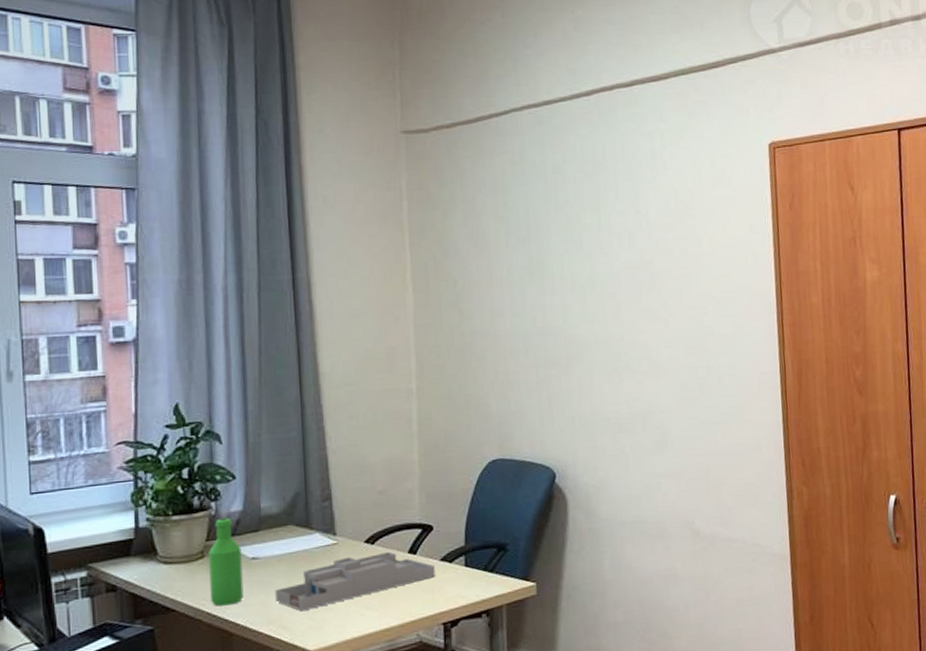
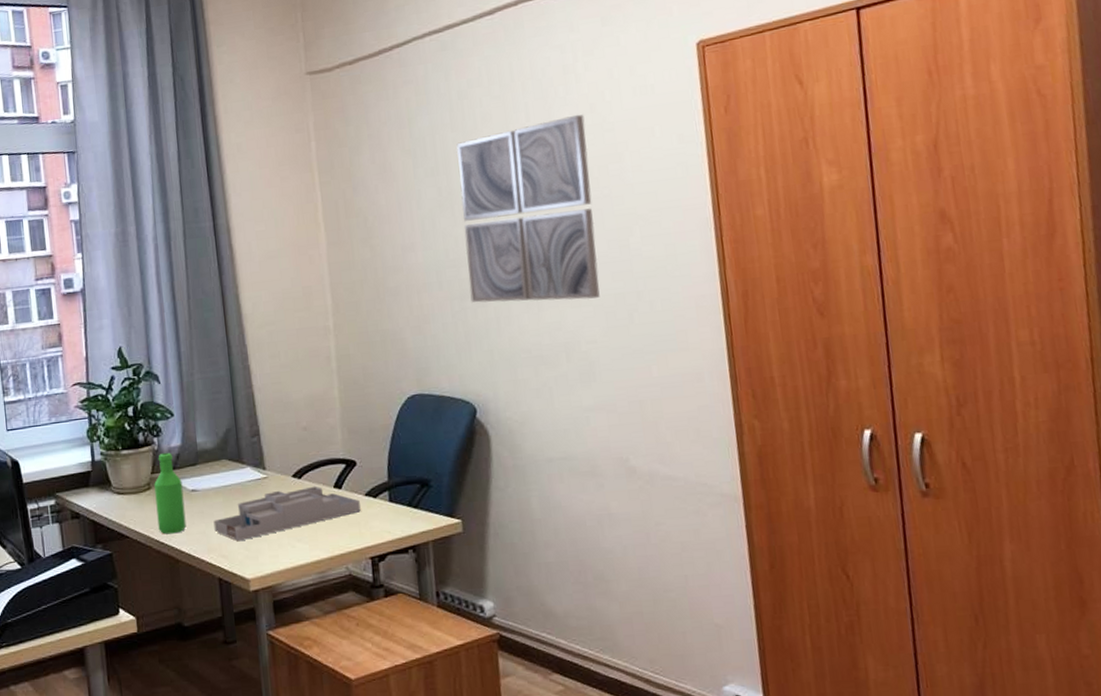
wall art: none [548,198,675,372] -> present [456,114,600,303]

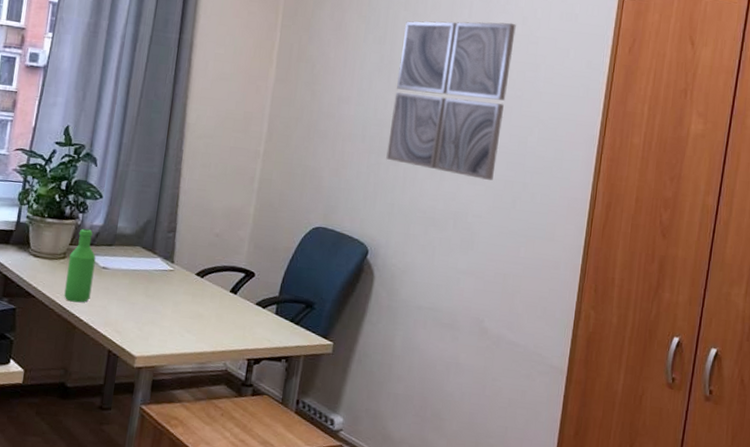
desk organizer: present [213,485,361,542] -> none [115,283,250,322]

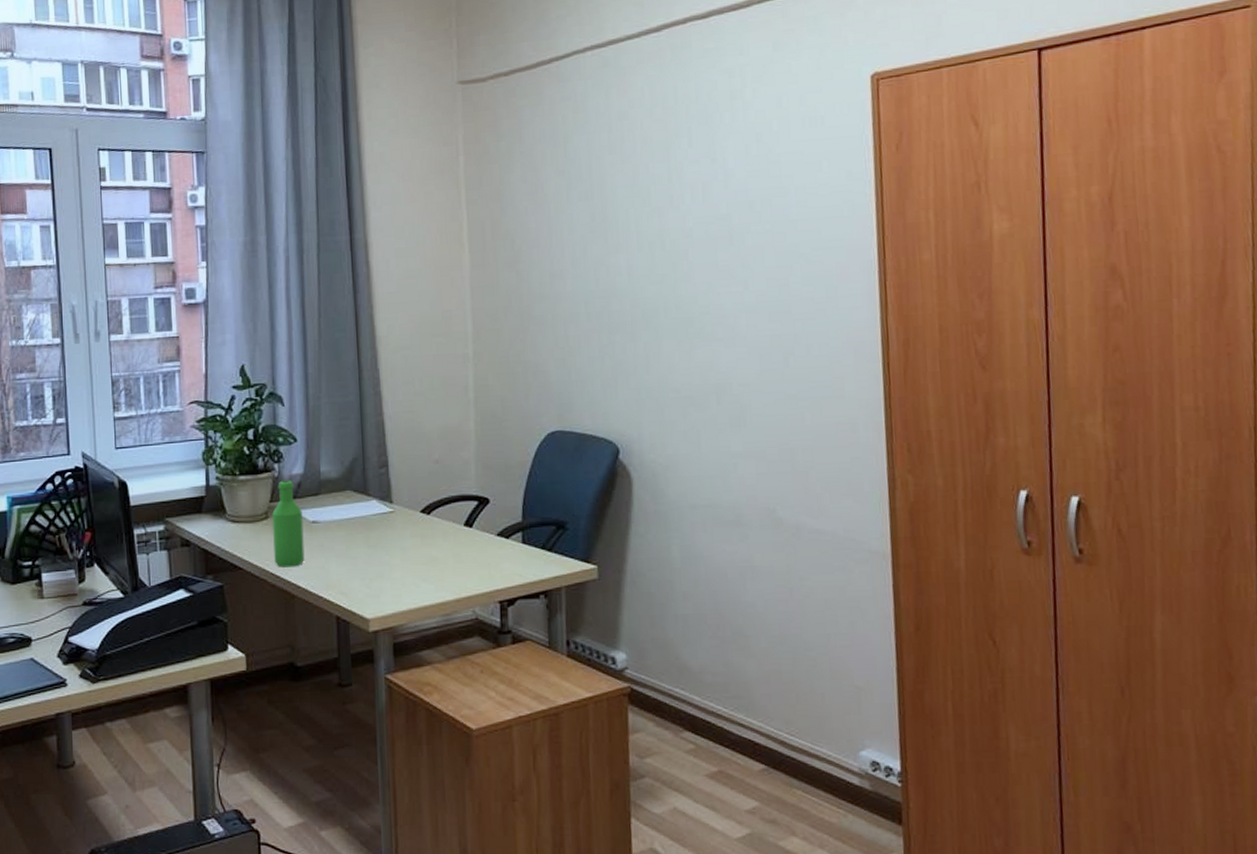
wall art: present [386,20,516,180] -> none [613,143,756,340]

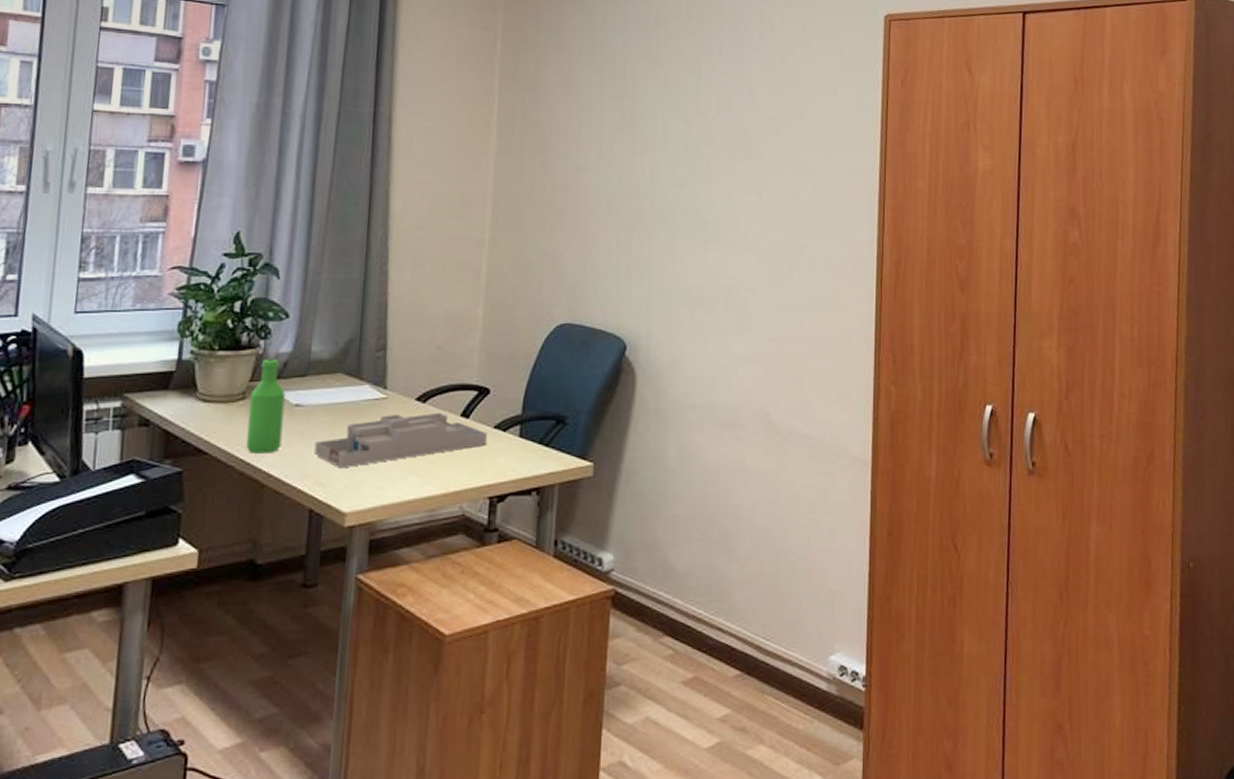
desk organizer: none [334,523,491,579] -> present [314,412,487,469]

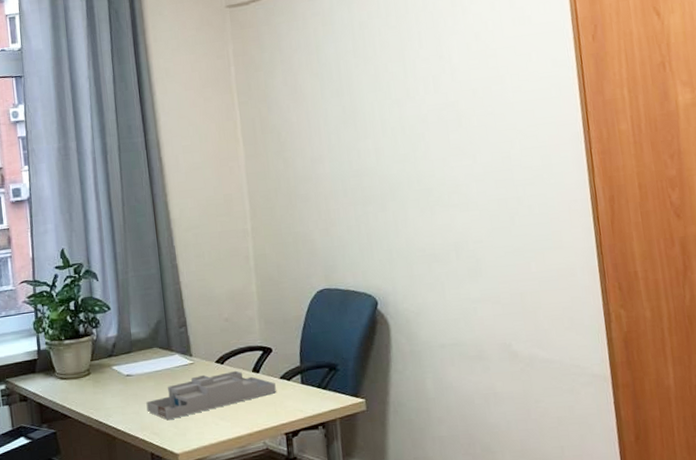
bottle: present [246,358,286,454] -> none [93,342,122,415]

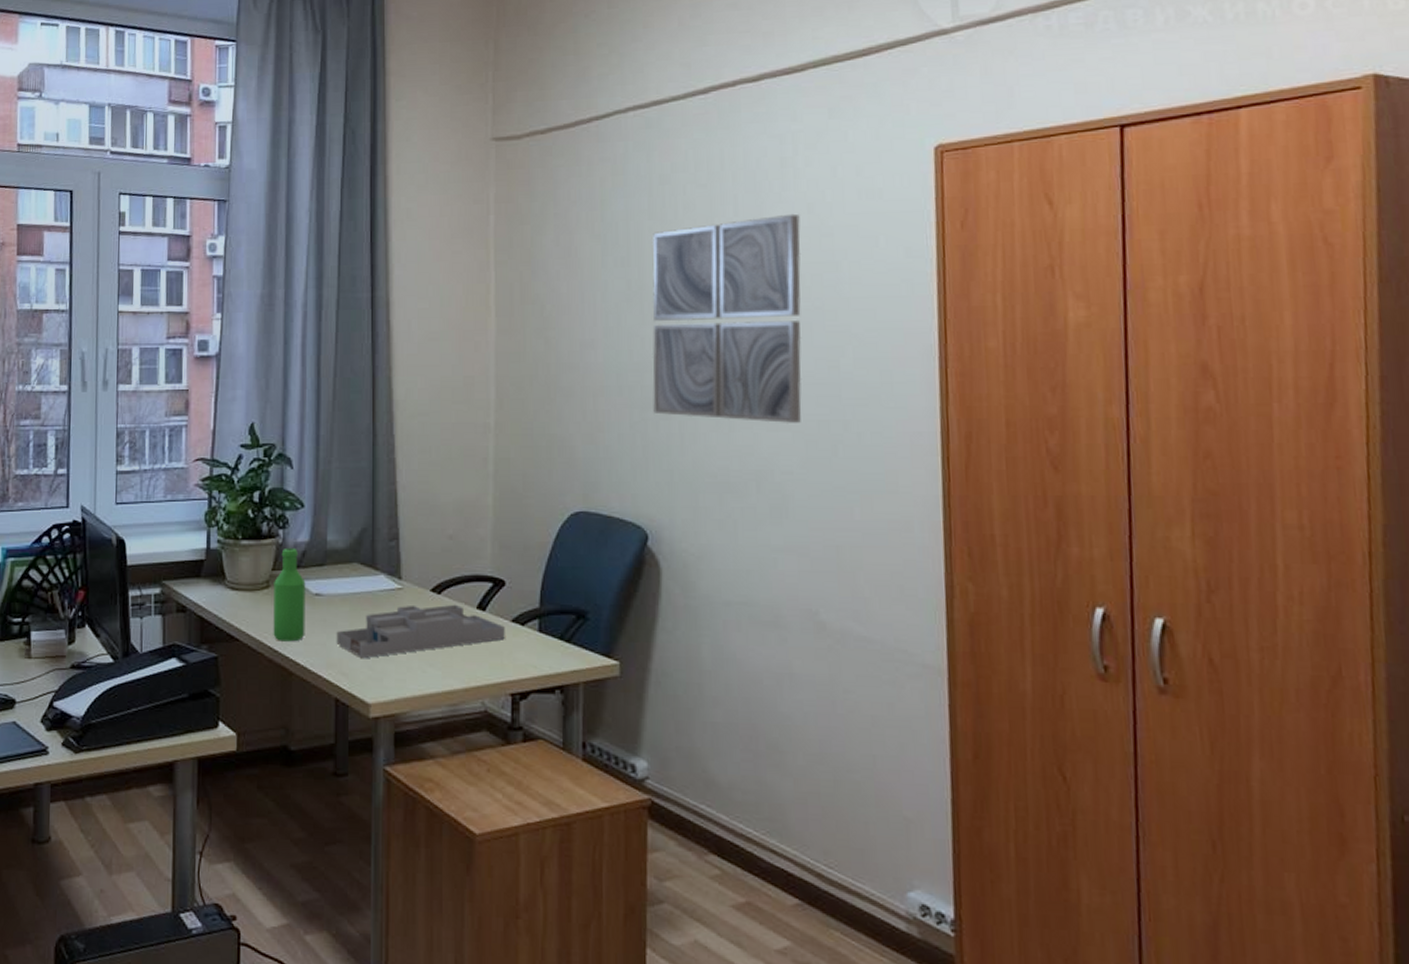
bottle: none [93,342,122,415] -> present [273,547,306,642]
wall art: none [358,42,485,208] -> present [652,213,802,423]

